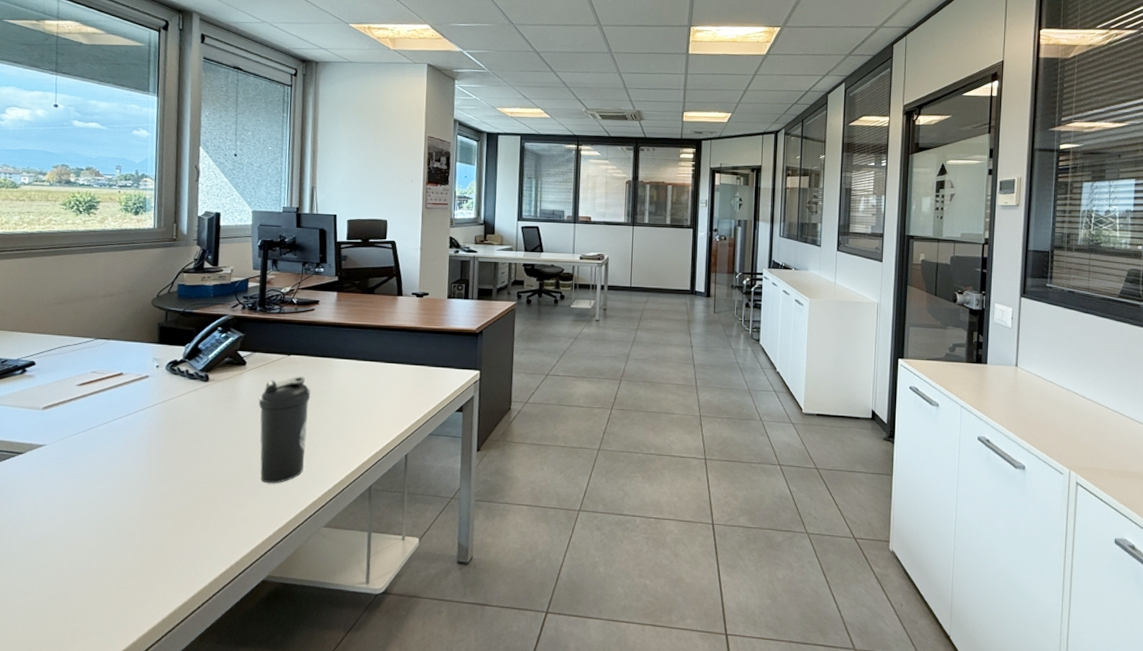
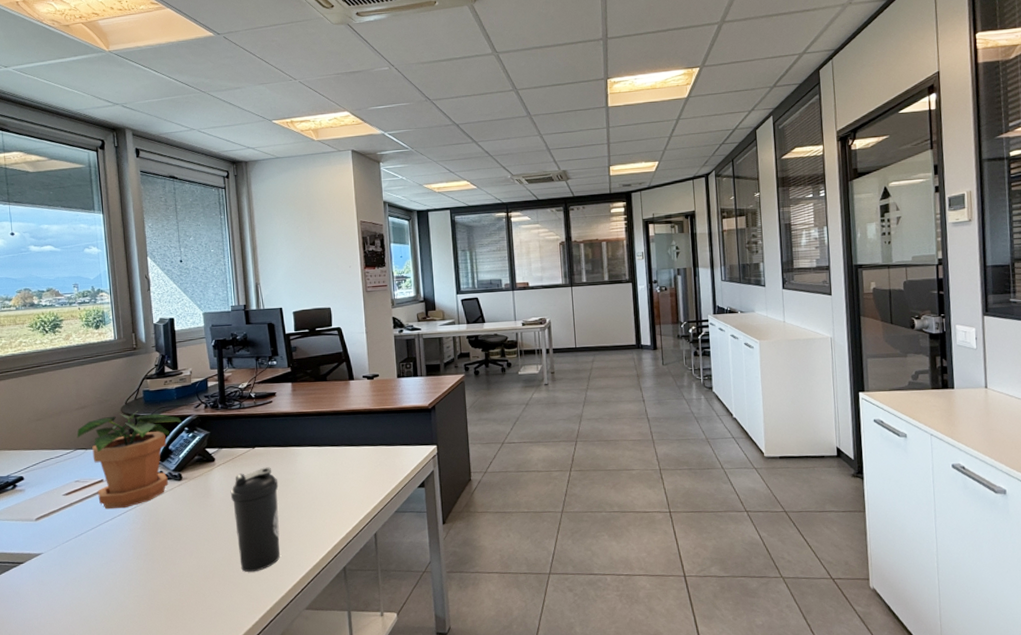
potted plant: none [99,305,217,405] -> present [77,411,183,510]

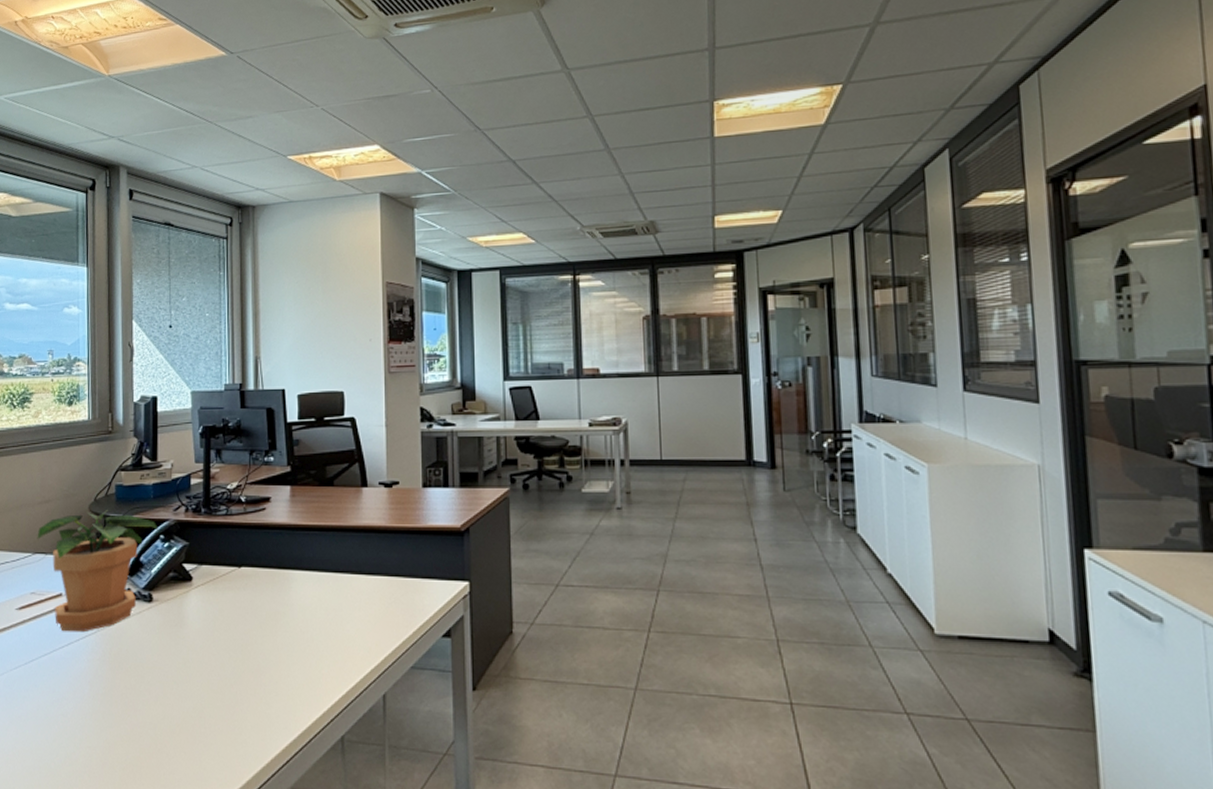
water bottle: present [230,467,280,572] -> none [208,593,267,730]

